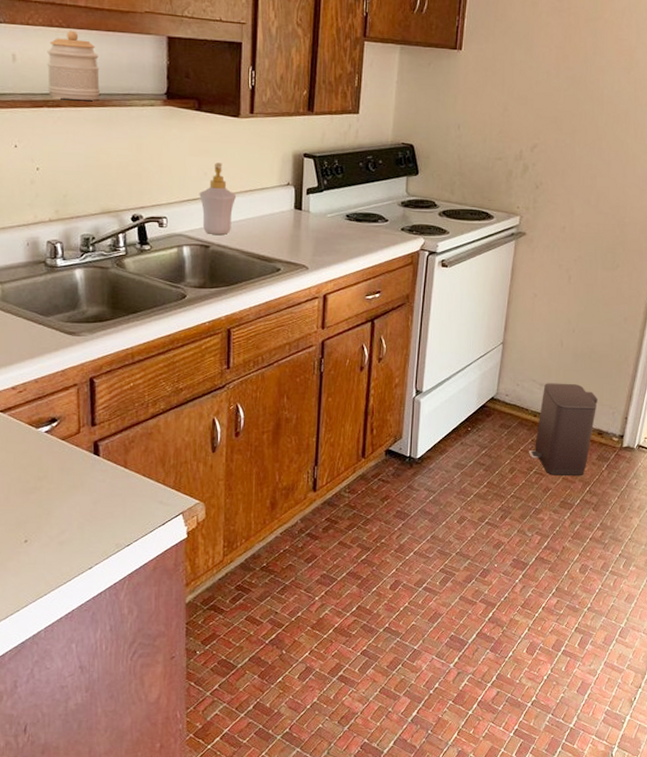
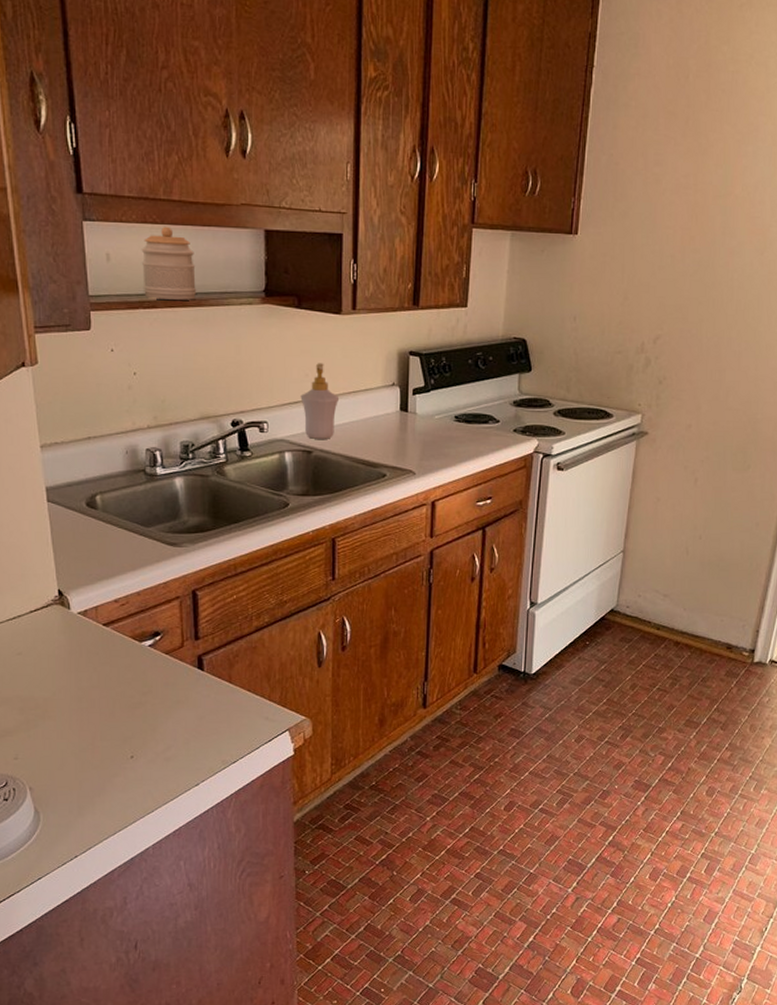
pedal bin: present [528,383,598,476] -> none [650,594,726,692]

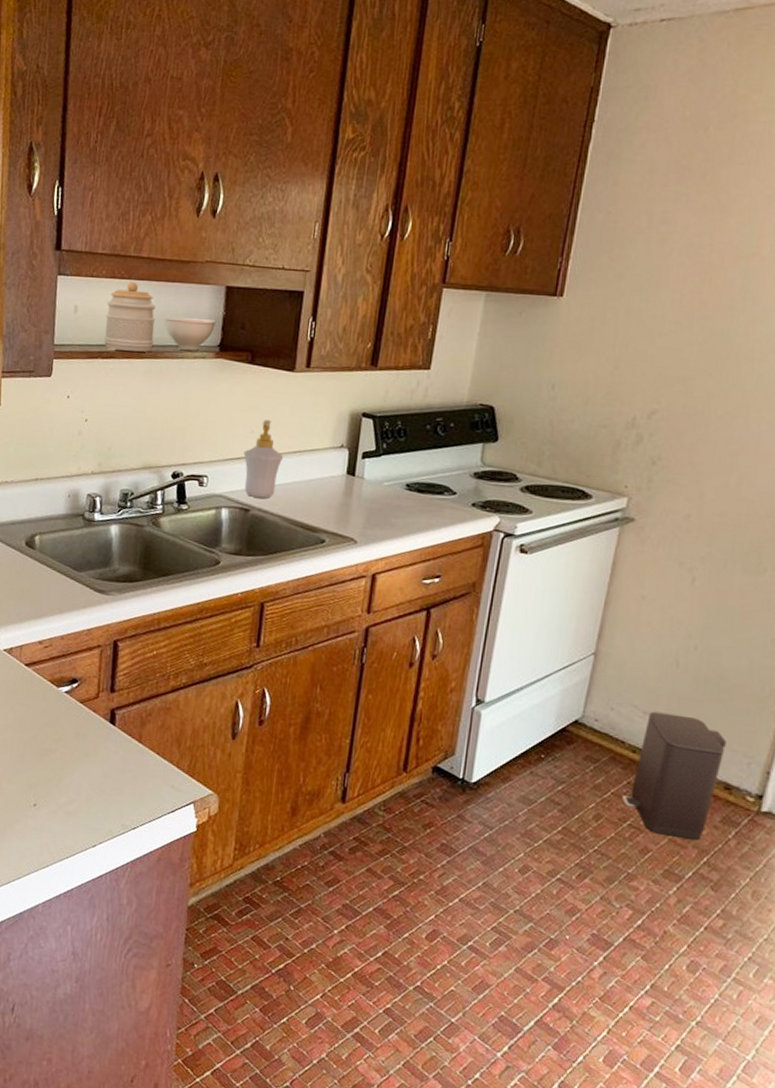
bowl: none [205,262,259,297] -> present [164,316,217,351]
pedal bin: none [650,594,726,692] -> present [621,711,726,840]

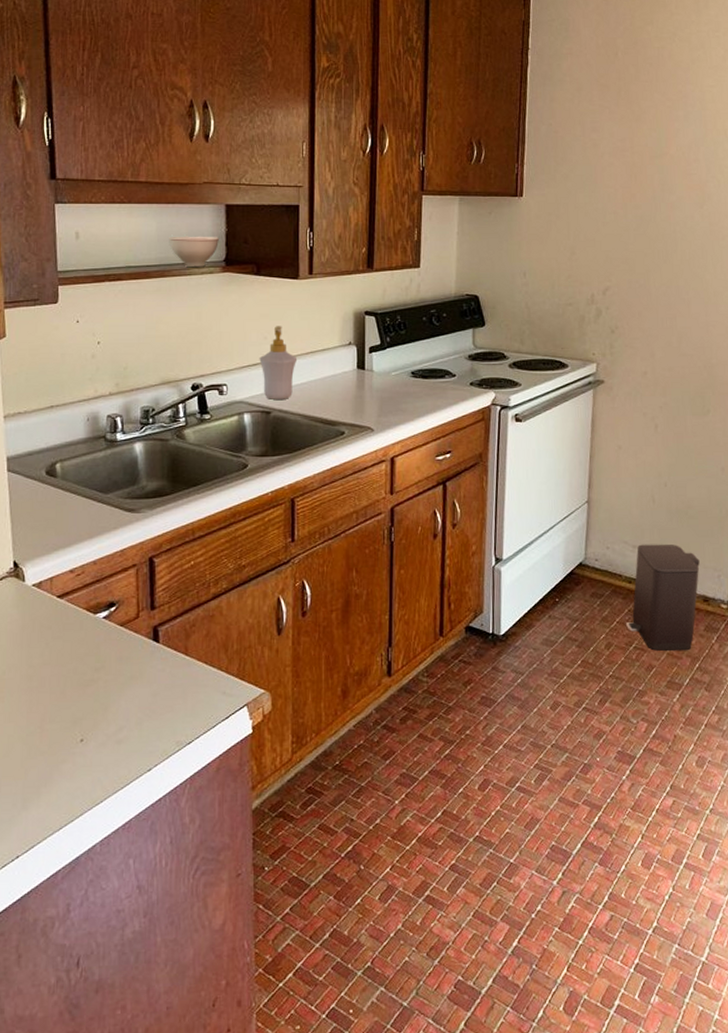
jar: present [104,281,156,352] -> none [108,205,160,272]

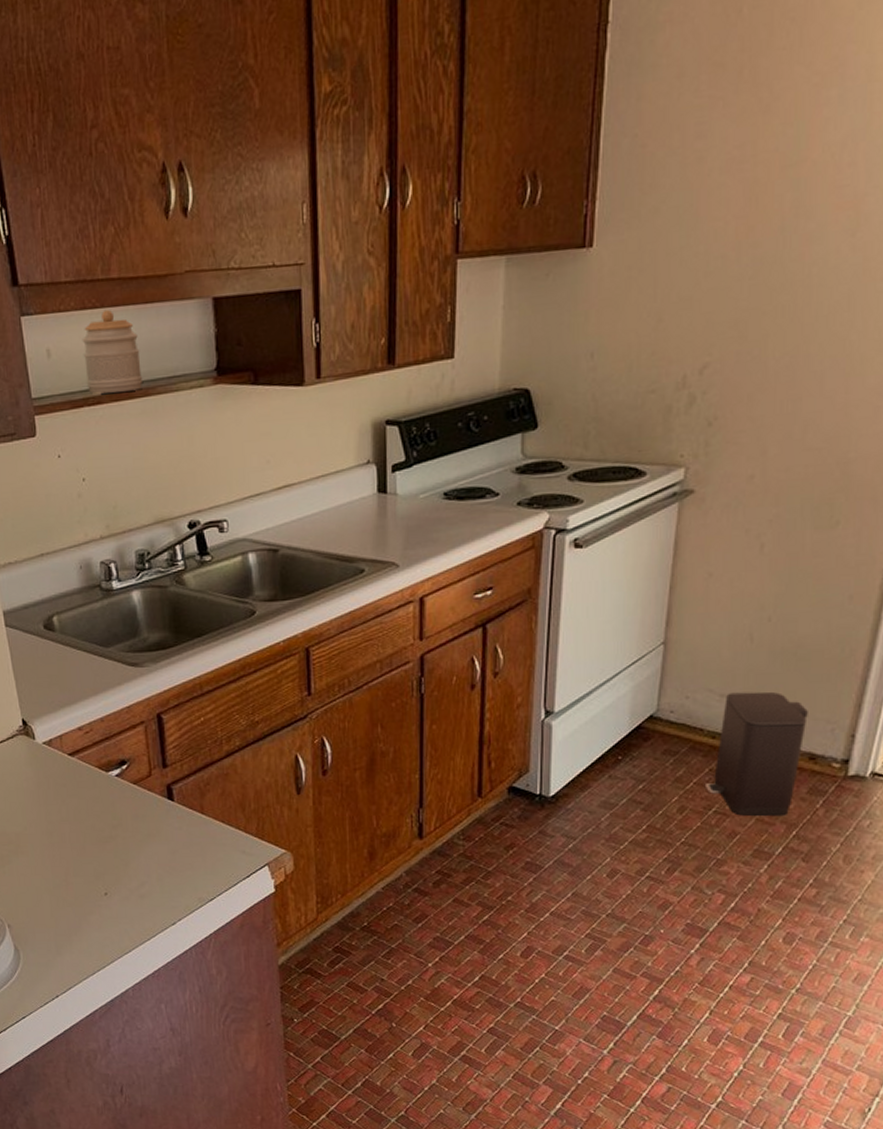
jar: none [108,205,160,272] -> present [82,309,142,394]
bowl: present [169,236,220,267] -> none [150,340,209,381]
soap bottle: present [259,326,298,399] -> none [262,446,307,535]

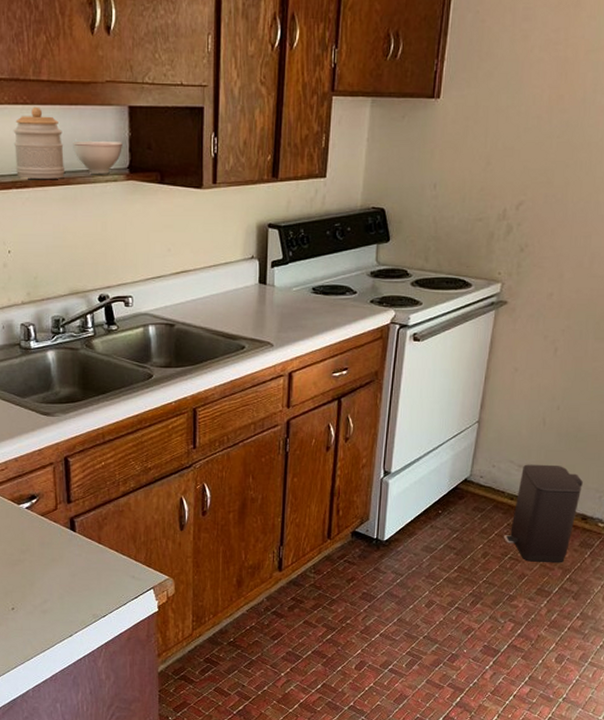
bowl: none [150,340,209,381] -> present [73,140,124,174]

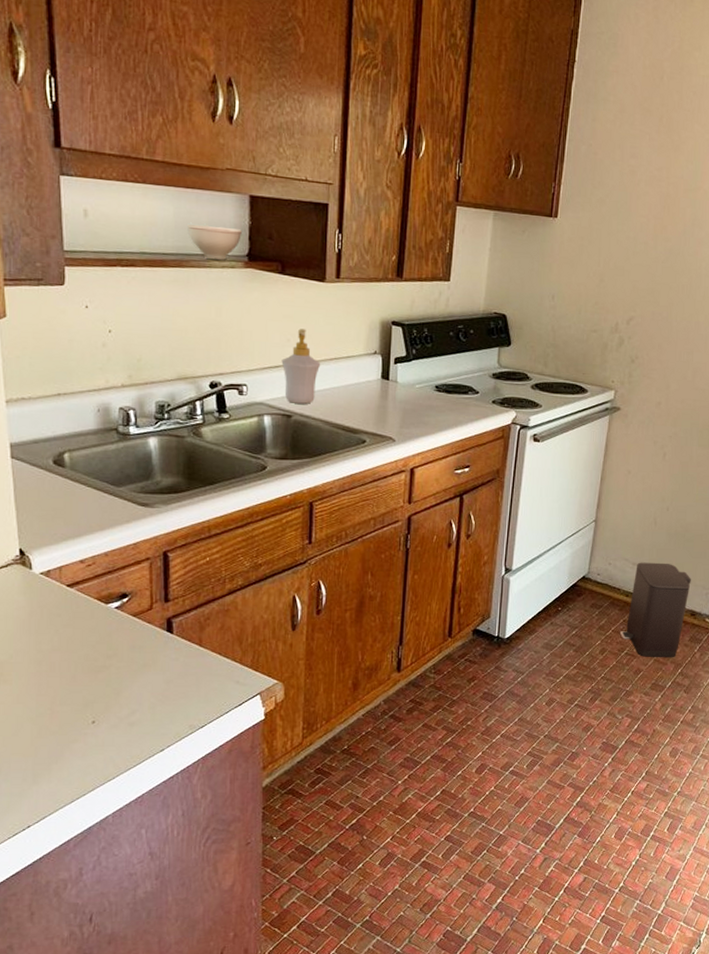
jar: present [13,106,64,179] -> none [121,186,178,261]
soap bottle: none [163,238,201,312] -> present [281,329,321,404]

